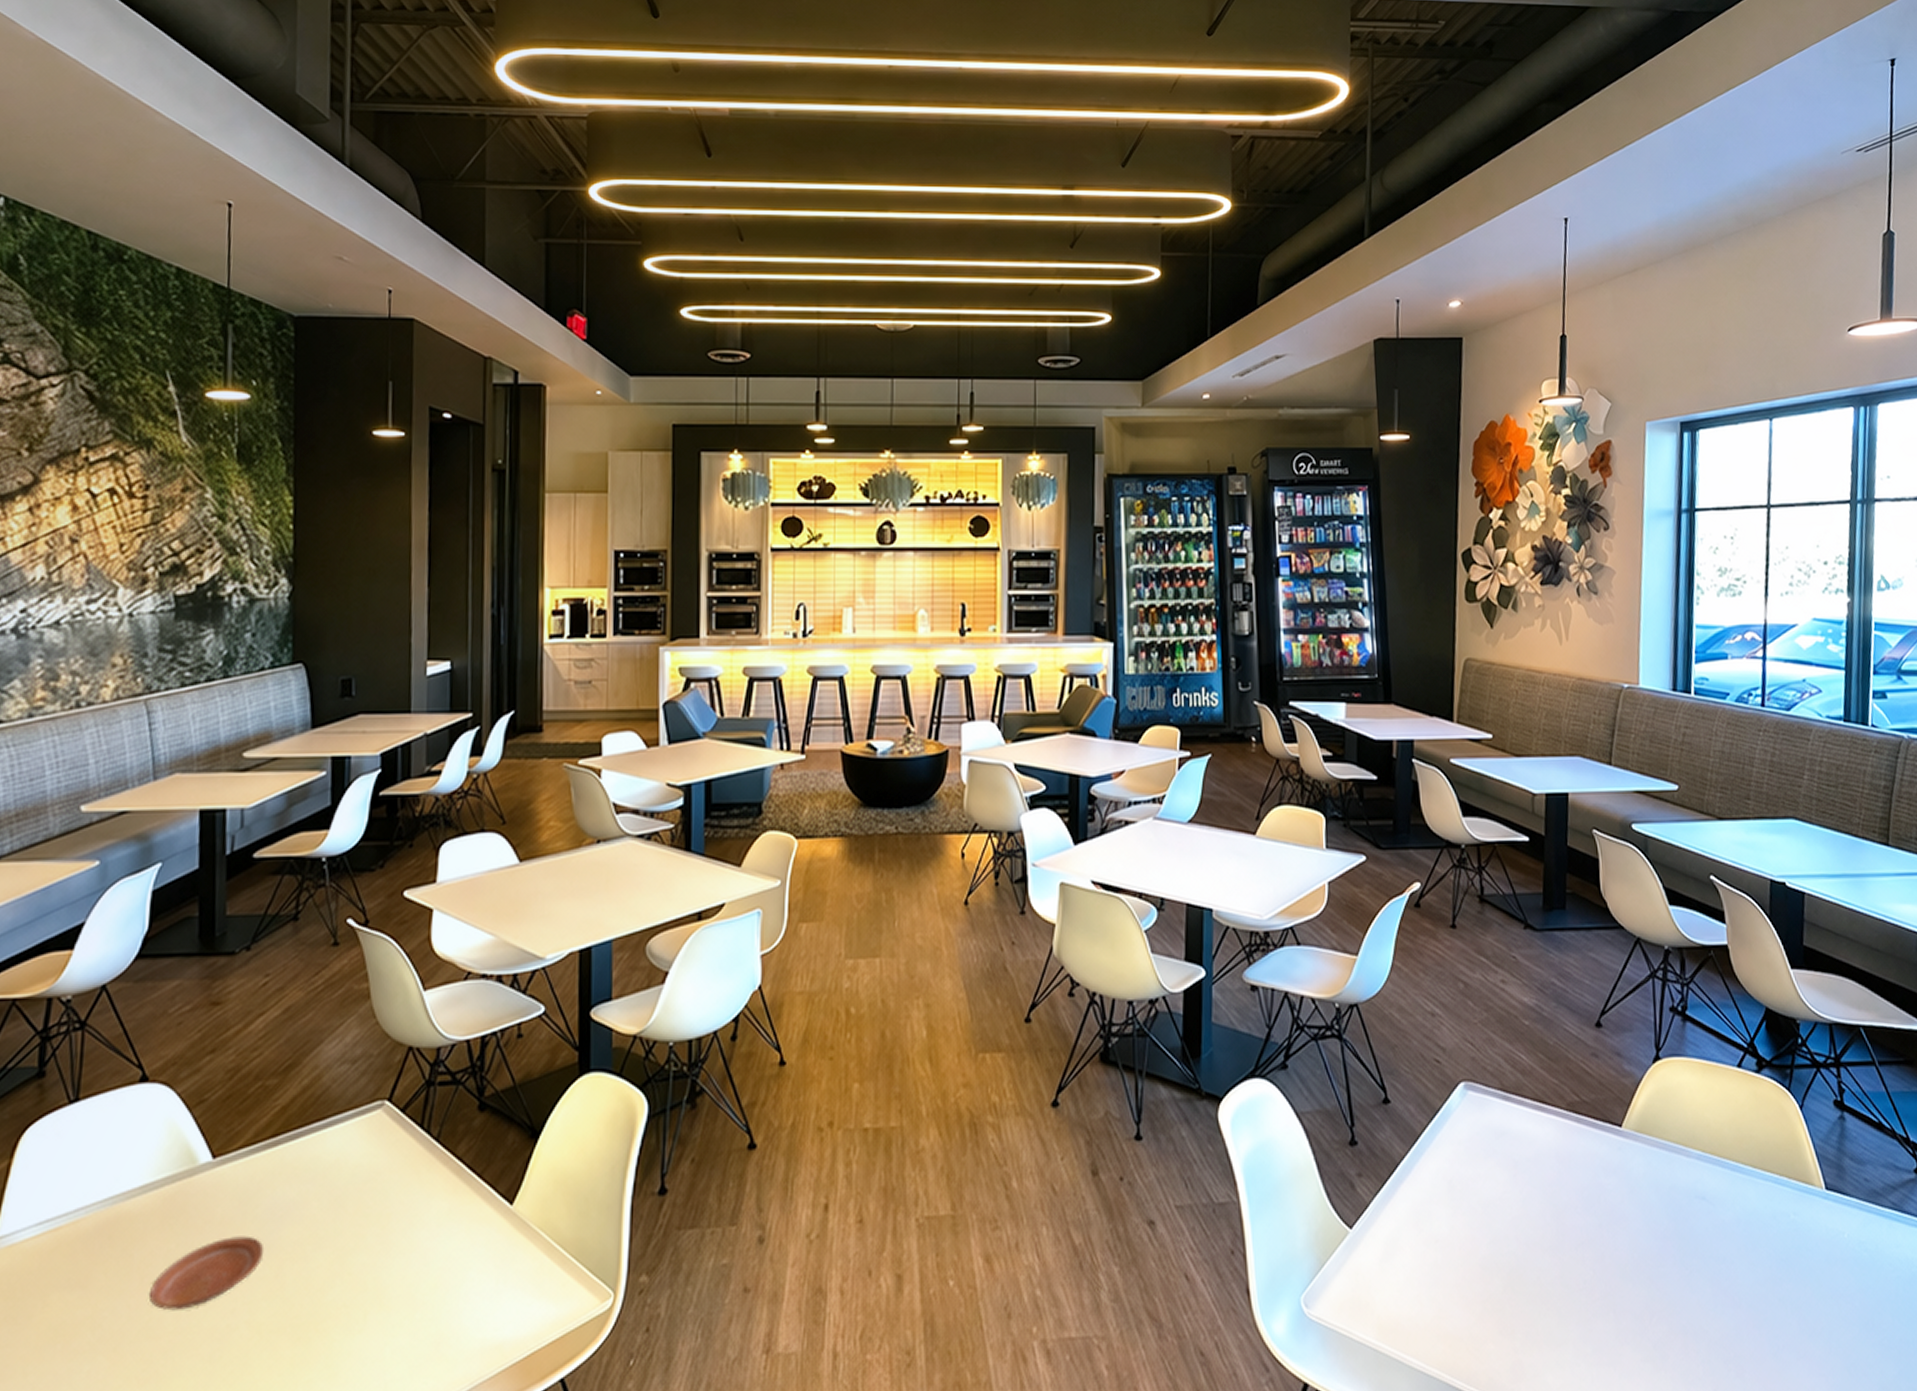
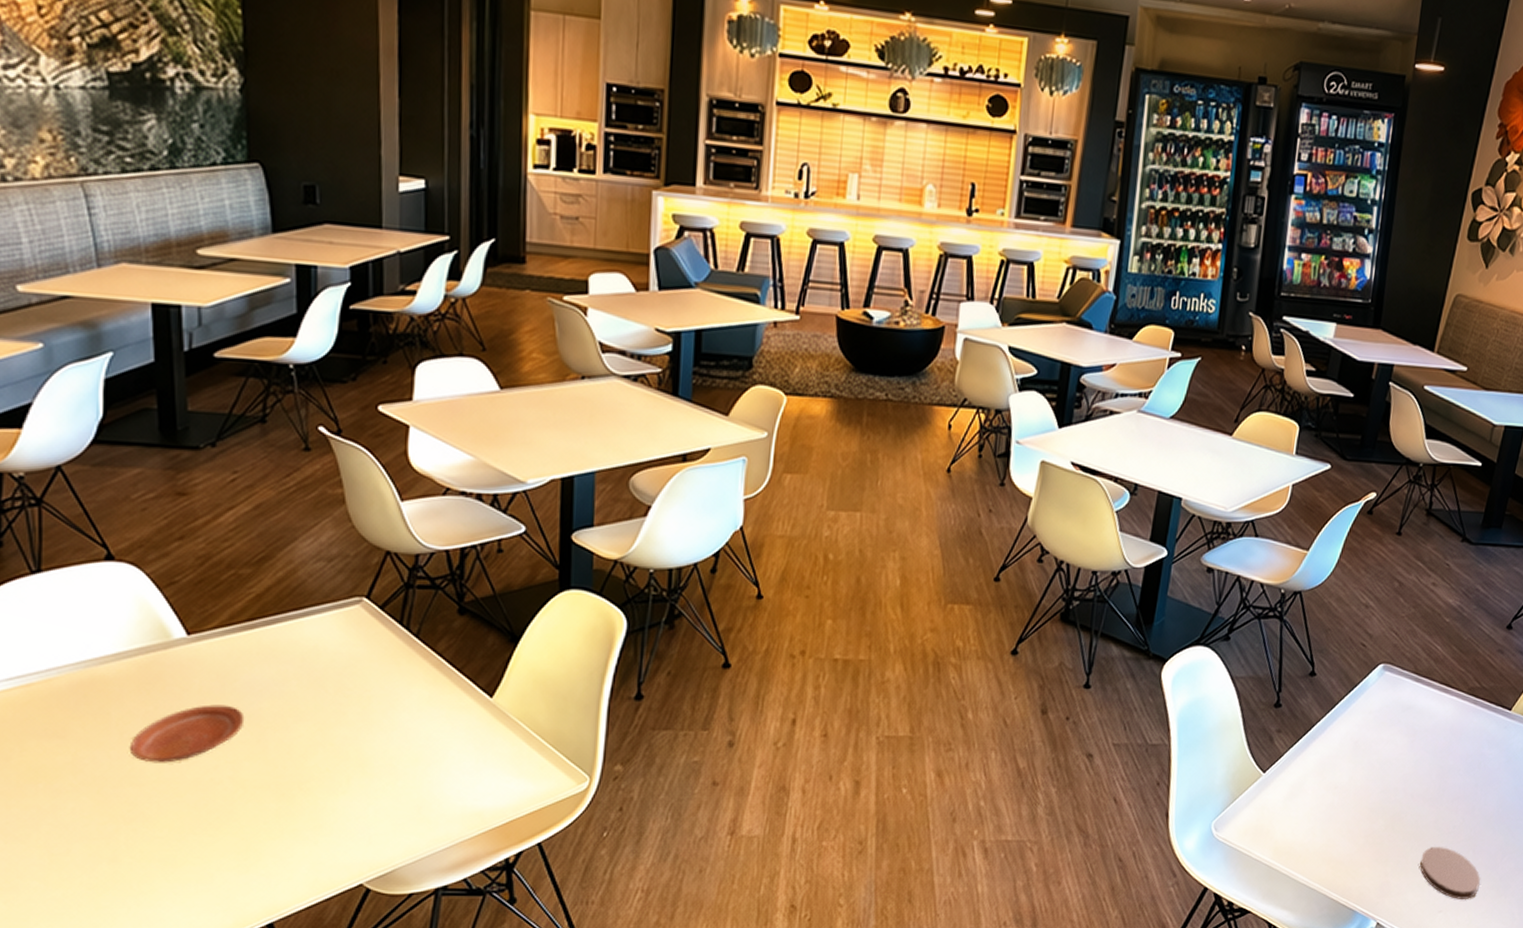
coaster: none [1553,1309,1631,1379] -> present [1420,847,1480,900]

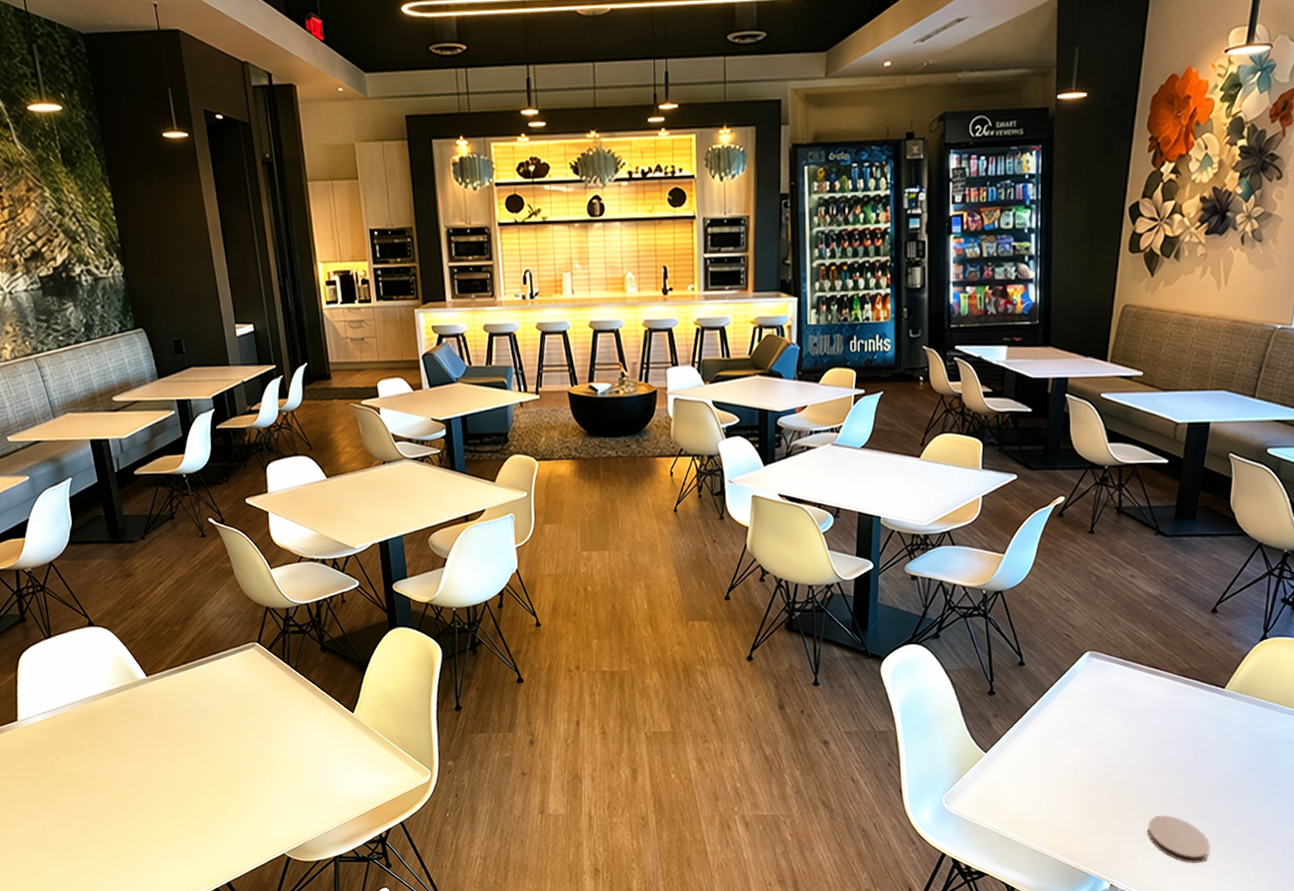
plate: present [129,704,245,763] -> none [122,725,192,769]

